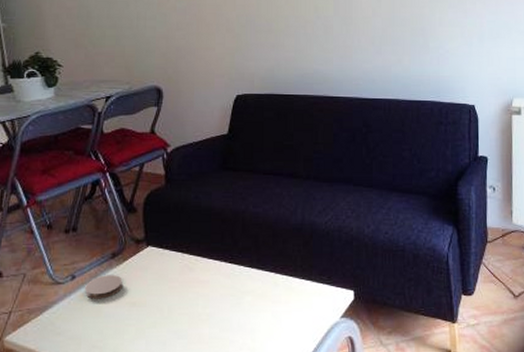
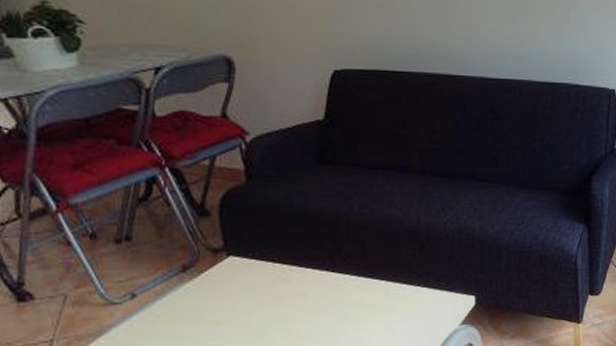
coaster: present [85,275,124,299] -> none [150,291,201,320]

